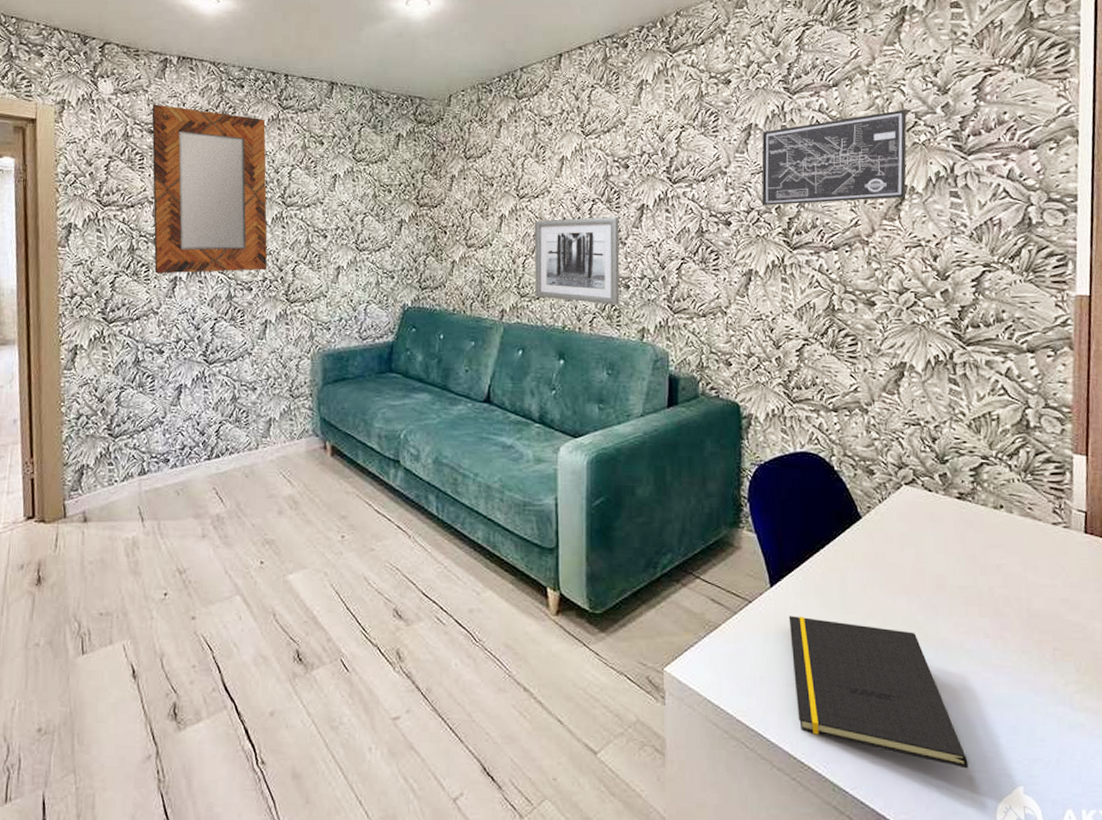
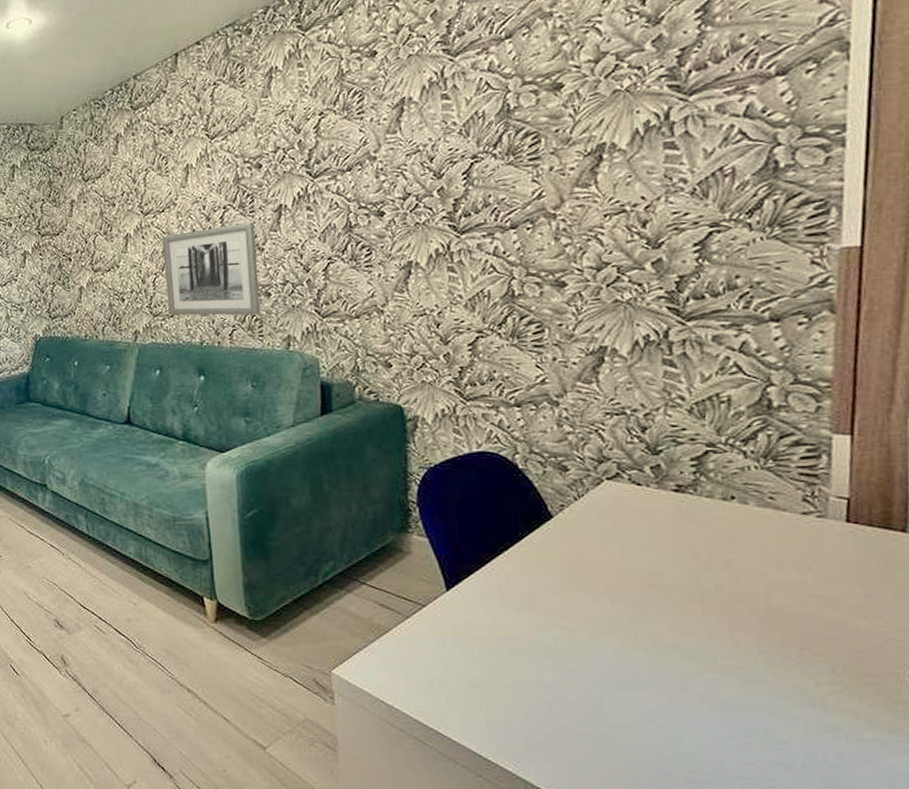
wall art: present [761,109,907,206] -> none [417,51,605,190]
notepad: present [789,616,968,769] -> none [468,619,688,770]

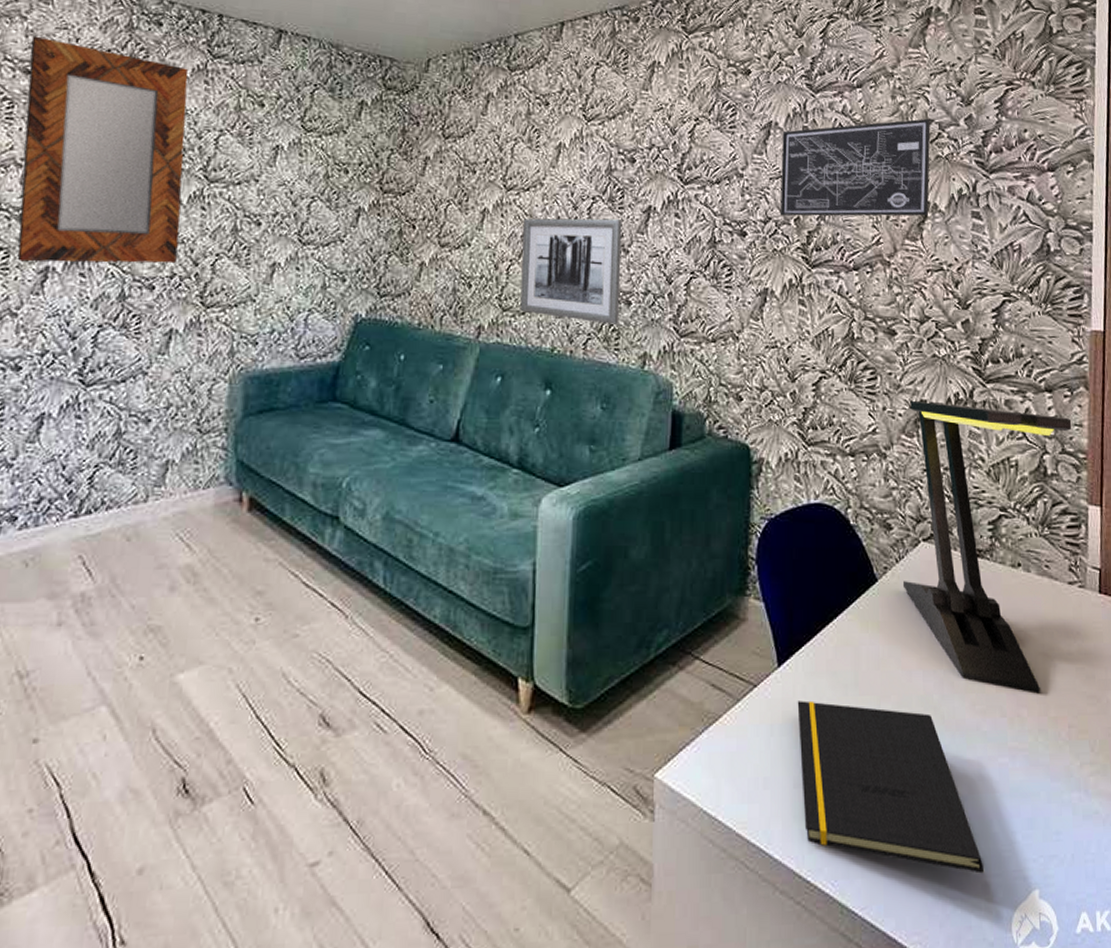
wall art: none [417,51,605,190] -> present [780,118,931,217]
notepad: none [468,619,688,770] -> present [797,700,984,874]
desk lamp: none [583,345,809,618] -> present [902,400,1072,694]

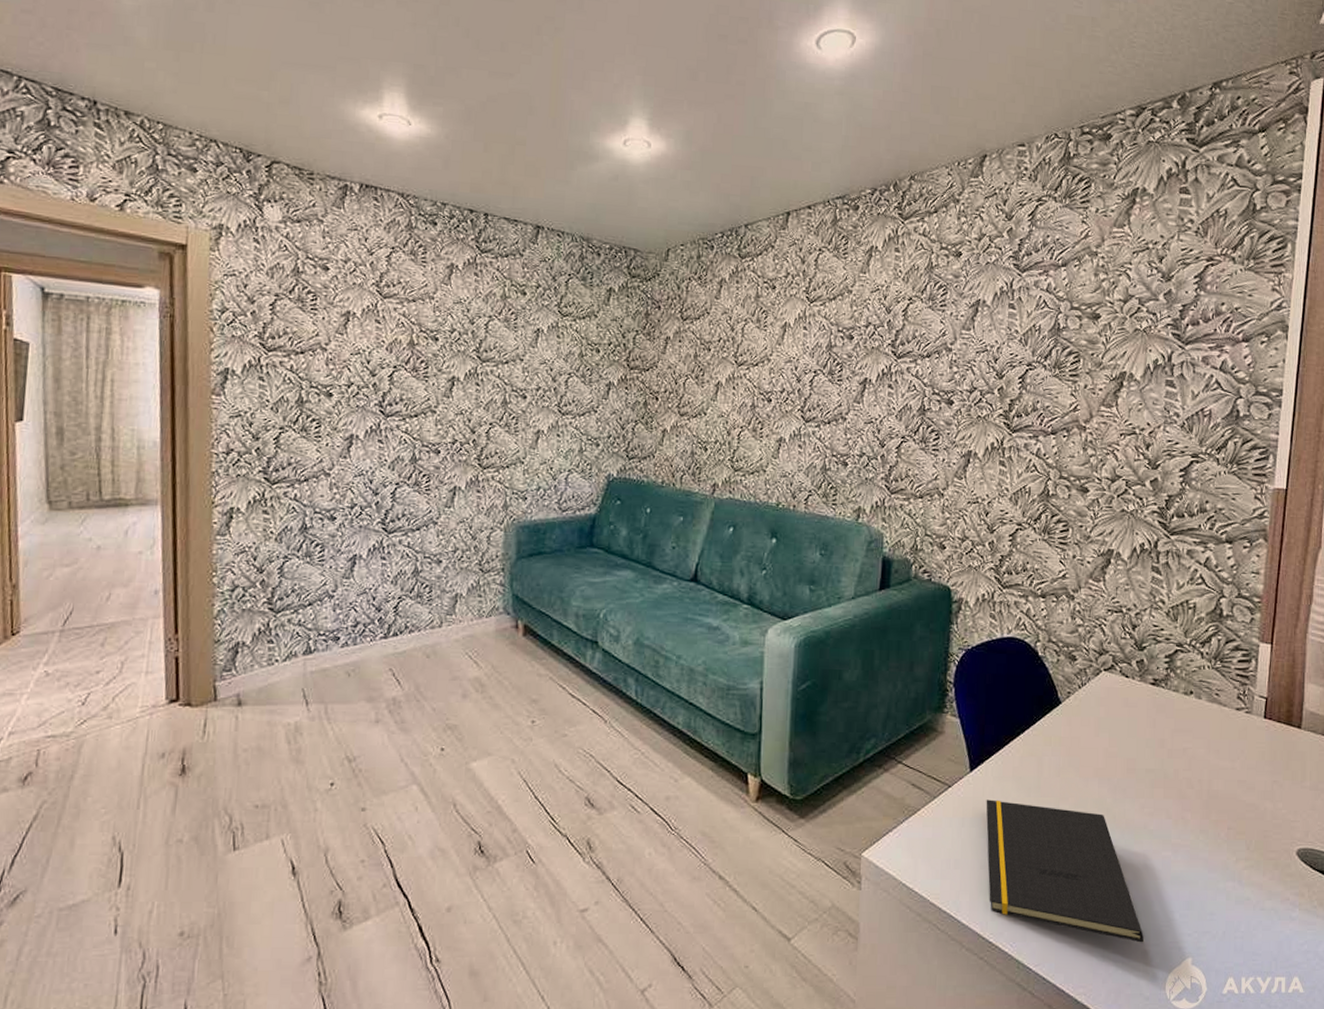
home mirror: present [17,36,189,264] -> none [327,237,461,432]
wall art: present [520,218,622,325] -> none [749,390,841,483]
wall art: present [780,118,931,217] -> none [984,294,1131,386]
desk lamp: present [902,400,1072,694] -> none [1083,549,1249,801]

